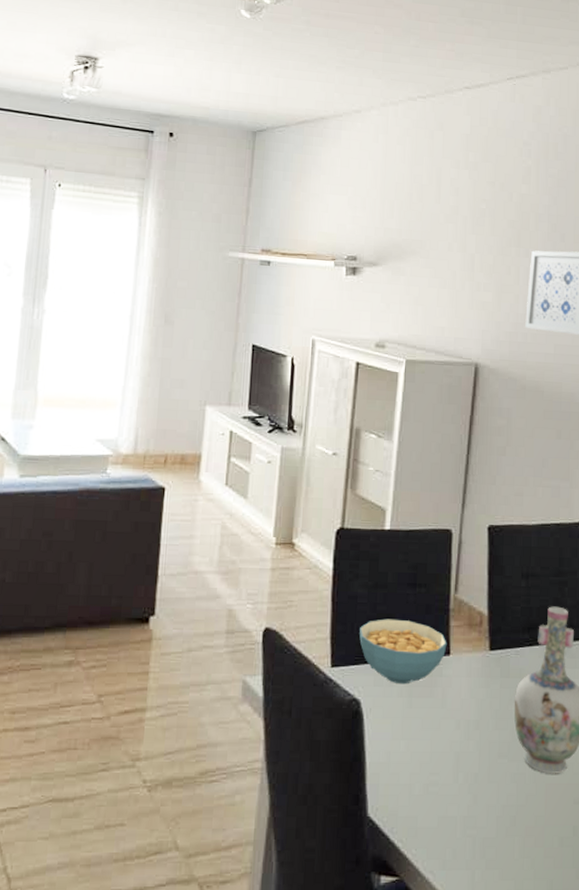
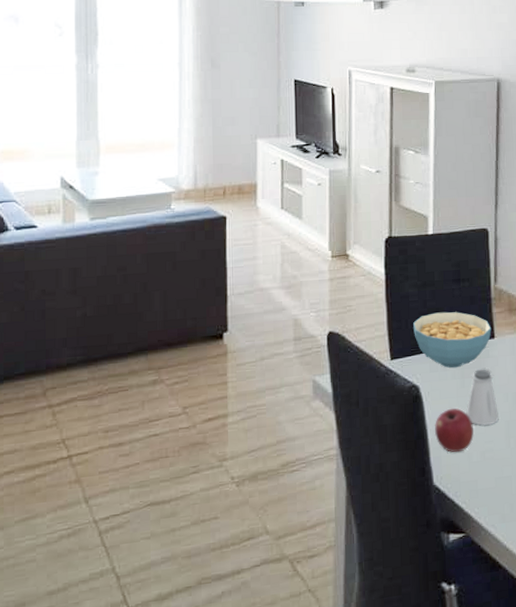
apple: none [373,730,419,782] -> present [434,408,475,453]
saltshaker: none [411,689,448,755] -> present [466,369,499,426]

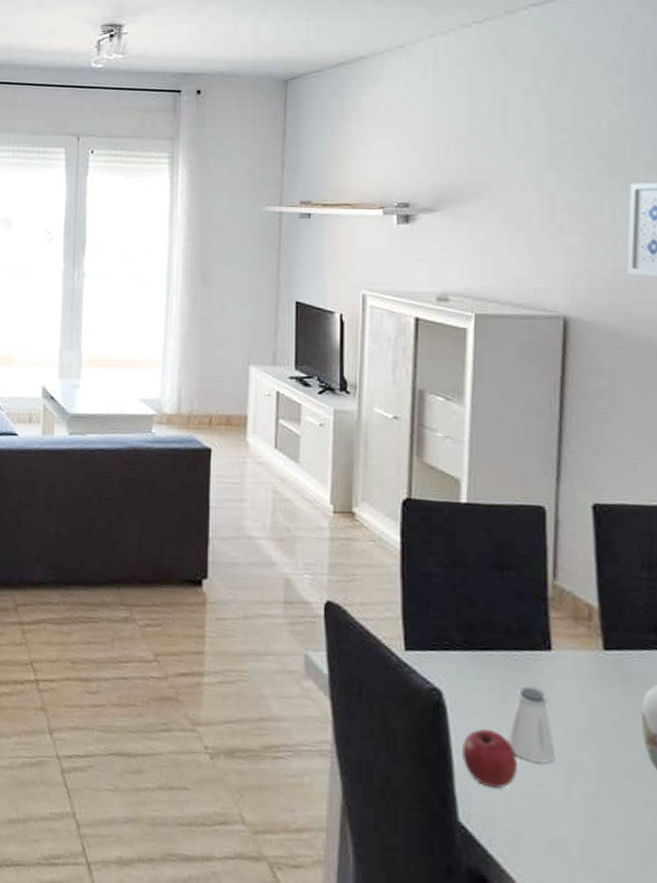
cereal bowl: present [413,312,492,368] -> none [437,602,547,679]

